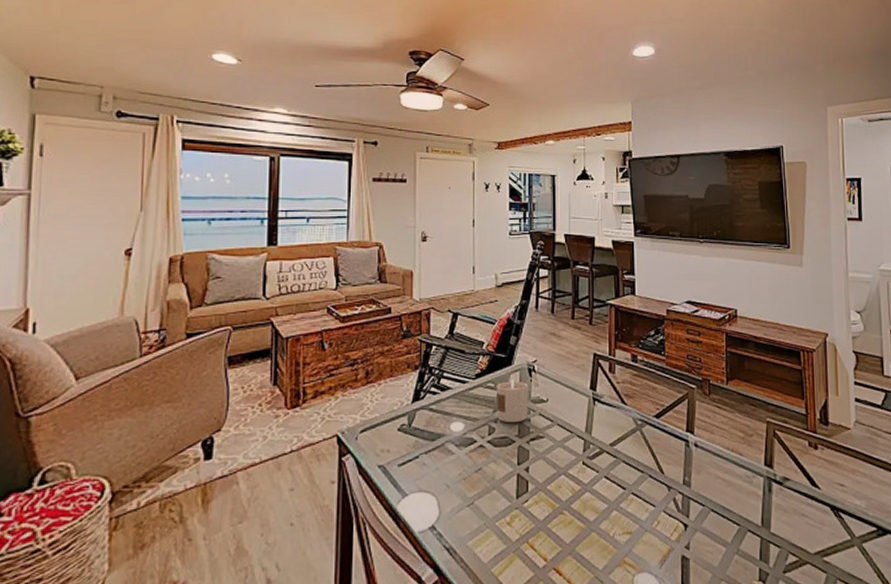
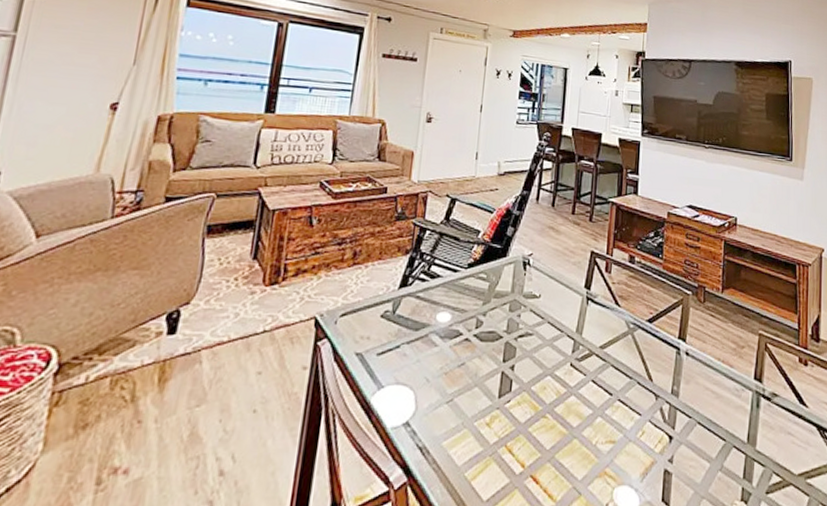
candle: present [497,378,528,423] -> none [486,270,521,318]

